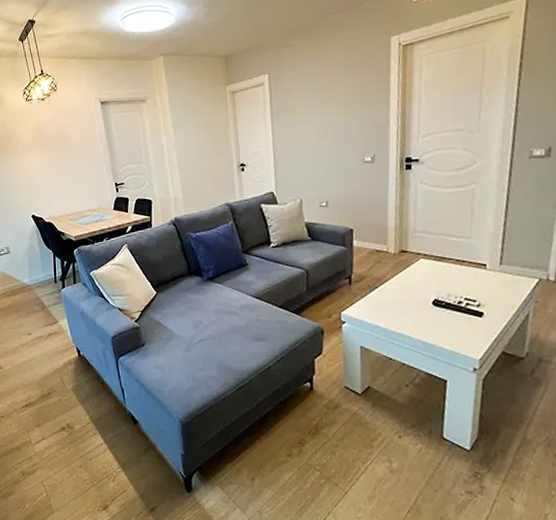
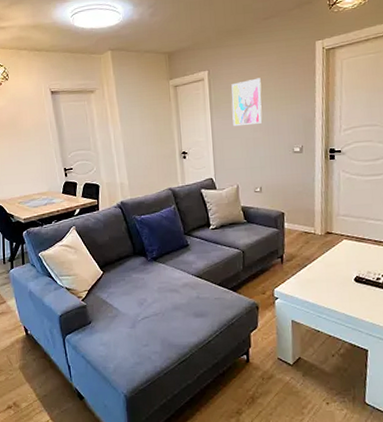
wall art: none [294,80,329,135] -> present [231,78,262,127]

